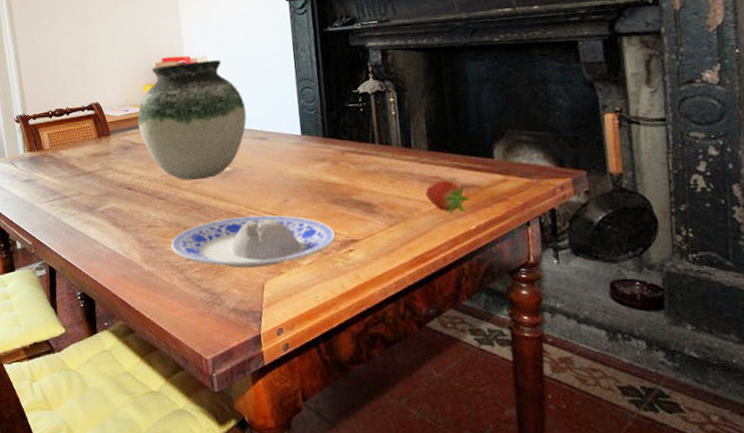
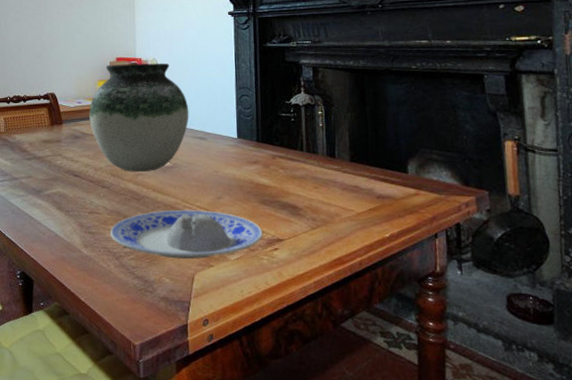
fruit: present [425,180,470,214] -> none [346,189,385,222]

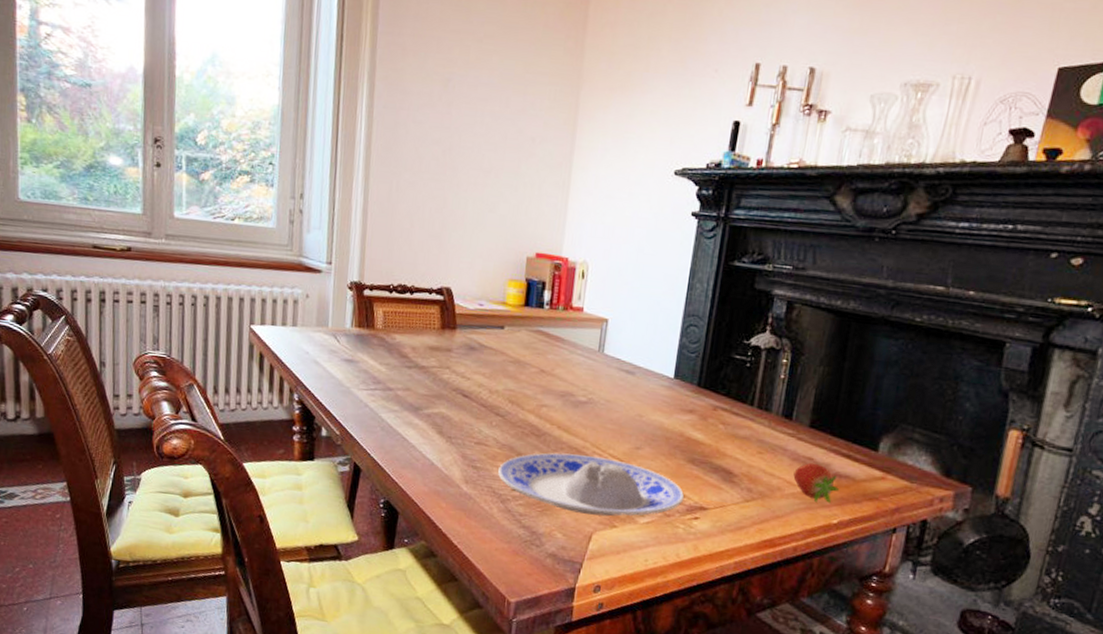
vase: present [89,63,189,172] -> none [491,260,619,404]
fruit: none [346,189,385,222] -> present [793,462,840,503]

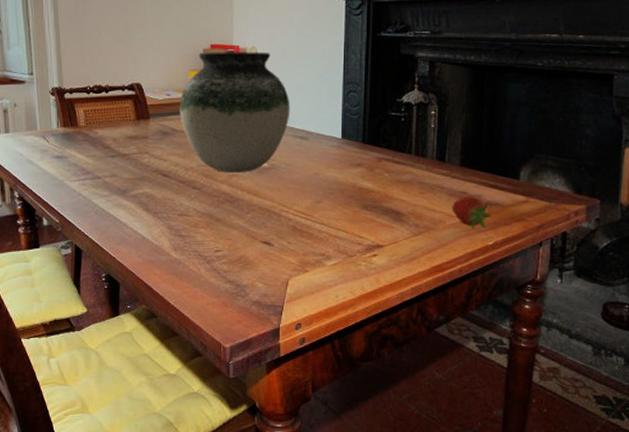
vase: none [491,260,619,404] -> present [179,52,290,172]
plate: present [498,453,685,517] -> none [201,214,363,264]

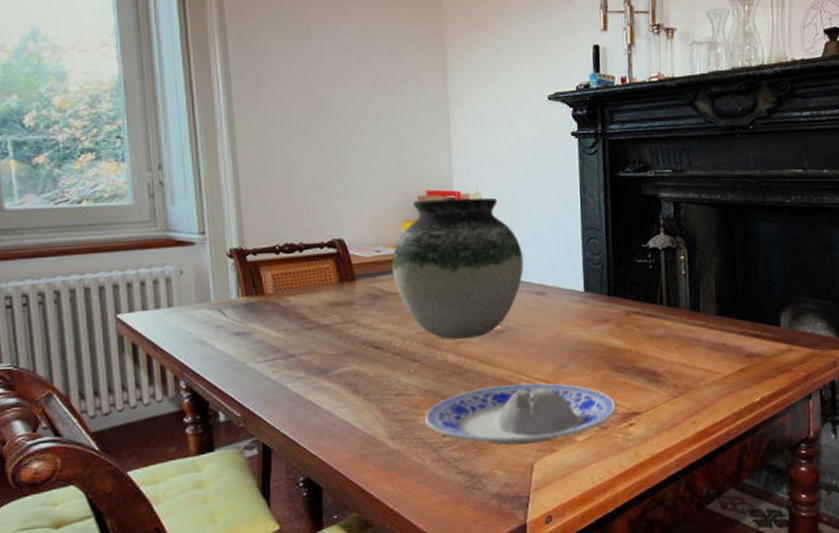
plate: none [201,214,363,264] -> present [425,383,617,446]
fruit: present [452,196,492,229] -> none [712,348,755,385]

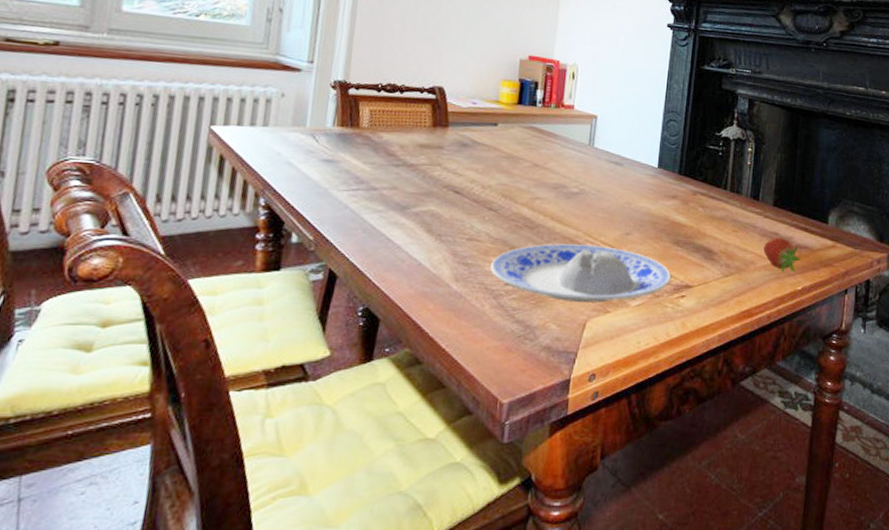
vase: present [392,197,524,340] -> none [484,62,608,196]
fruit: none [712,348,755,385] -> present [763,237,801,273]

